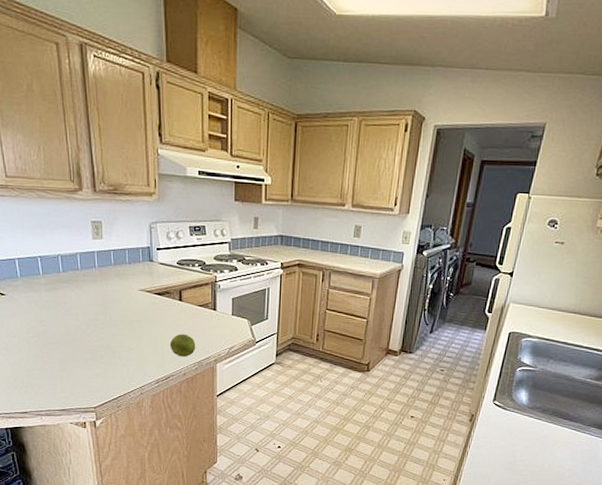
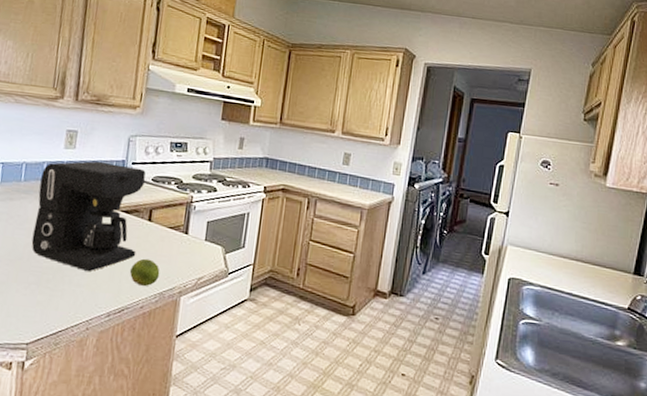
coffee maker: none [77,249,173,347] -> present [31,161,146,271]

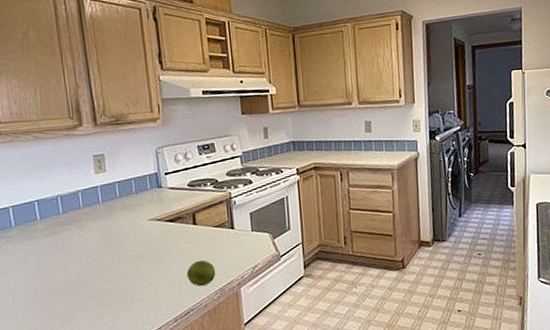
coffee maker: present [31,161,146,271] -> none [79,177,189,285]

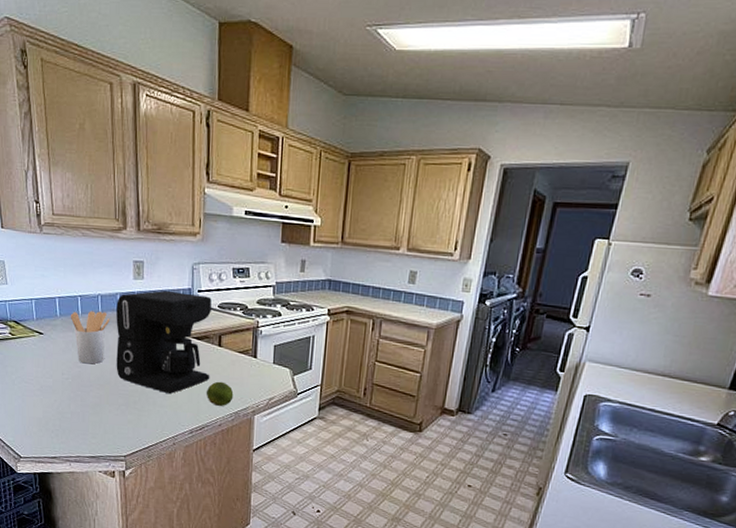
utensil holder: none [27,212,73,272] -> present [70,311,110,364]
coffee maker: none [79,177,189,285] -> present [116,290,212,394]

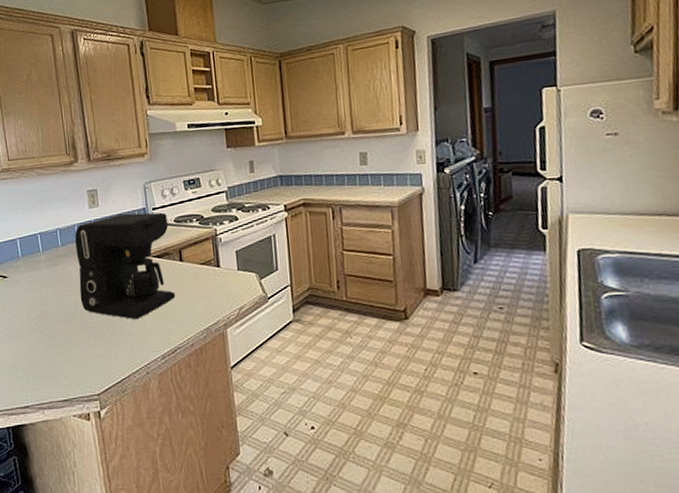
utensil holder: present [70,311,110,364] -> none [31,245,70,301]
fruit: present [206,381,234,406] -> none [173,297,202,324]

